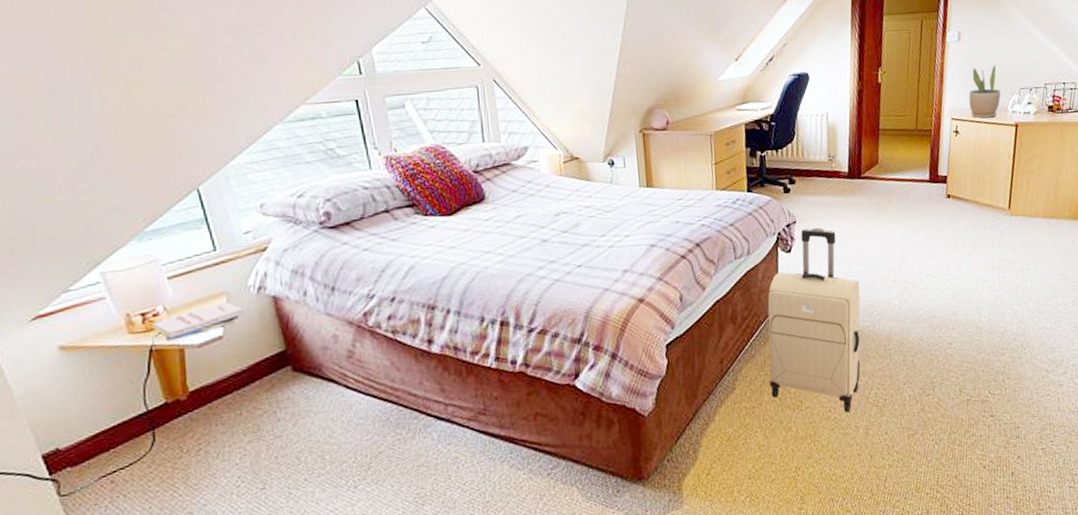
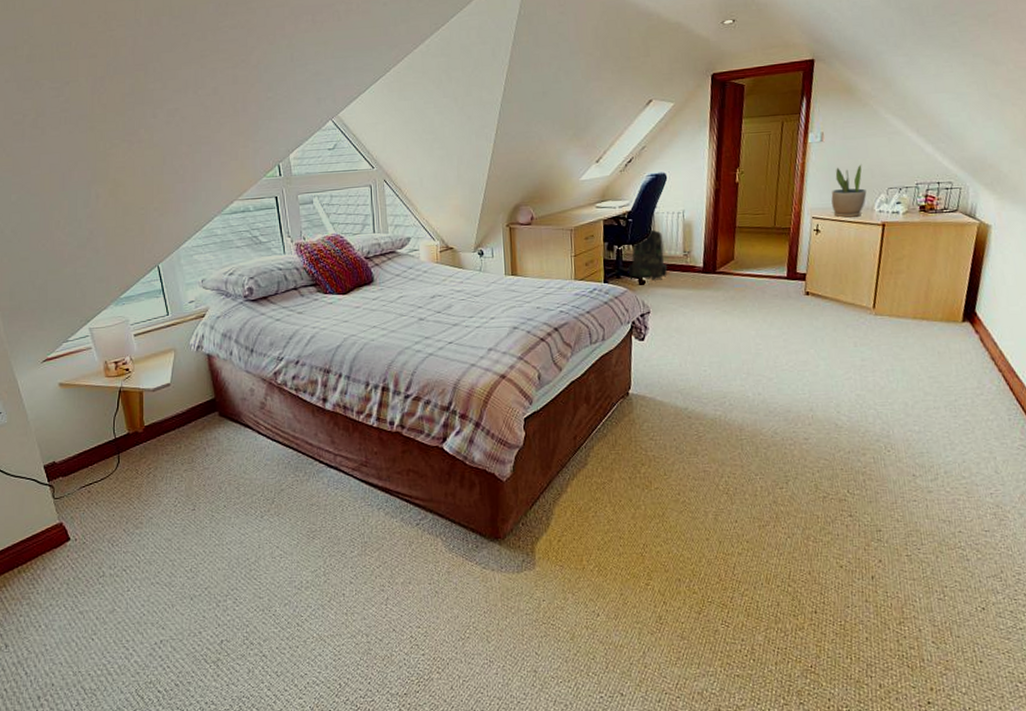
books: present [151,301,245,342] -> none [121,356,186,385]
suitcase: present [766,227,861,413] -> none [619,318,713,497]
backpack: none [772,133,813,187] -> present [628,229,668,279]

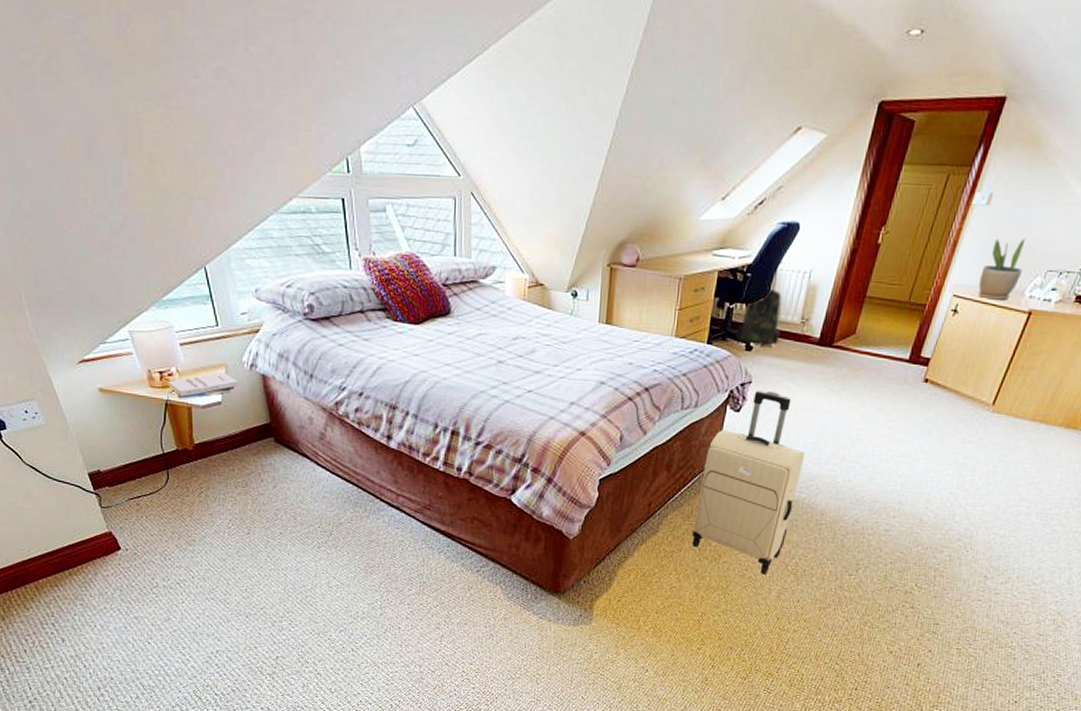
books: none [121,356,186,385] -> present [167,372,239,399]
suitcase: none [619,318,713,497] -> present [692,391,805,575]

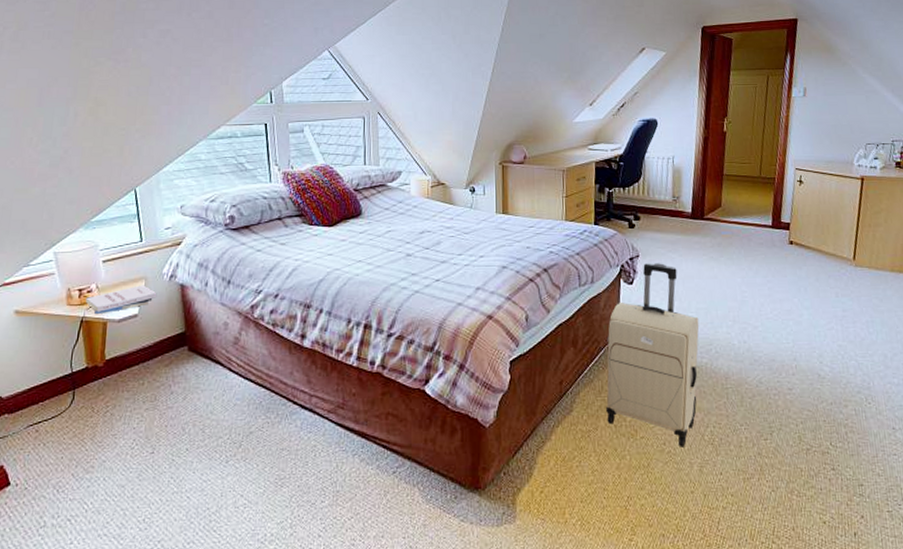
backpack: present [736,288,782,346] -> none [619,173,657,223]
potted plant: present [978,238,1026,300] -> none [813,120,847,170]

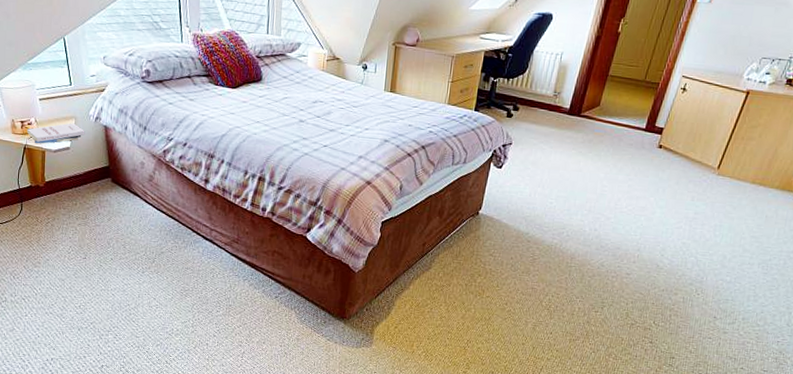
suitcase: present [606,263,699,447] -> none [459,151,557,309]

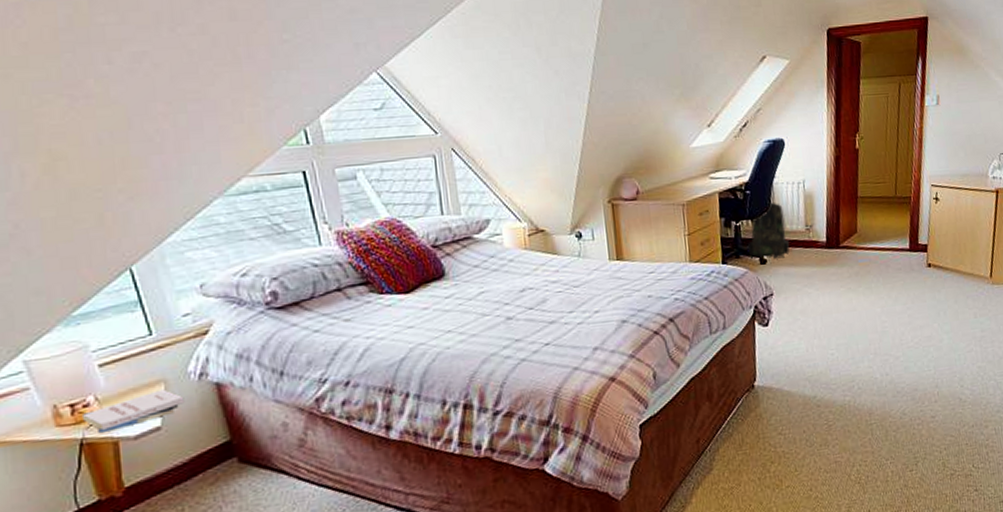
backpack: none [499,66,538,114] -> present [748,202,790,259]

